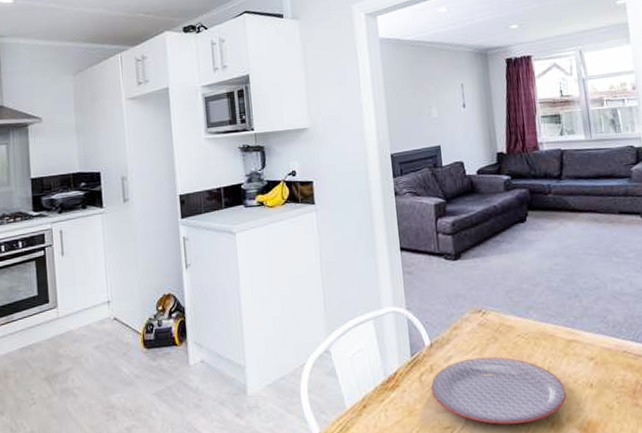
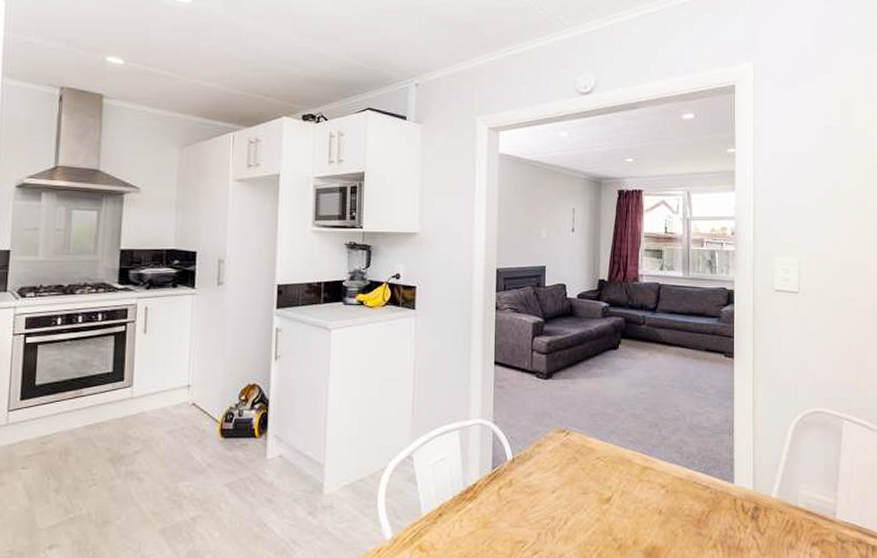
plate: present [431,356,567,425] -> none [508,476,637,543]

